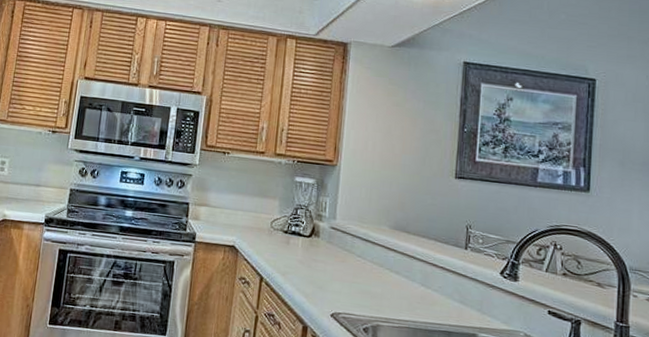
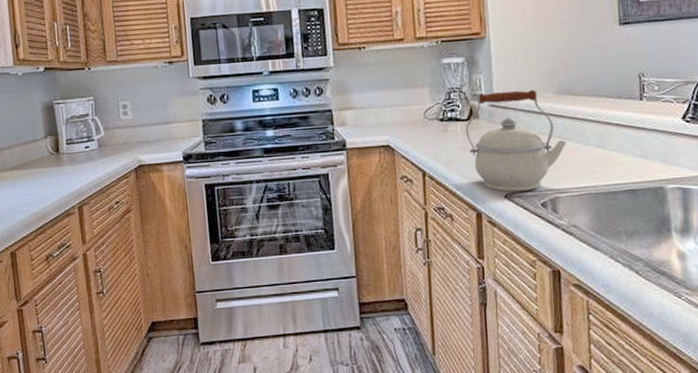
kettle: none [305,214,395,314] -> present [465,89,567,192]

